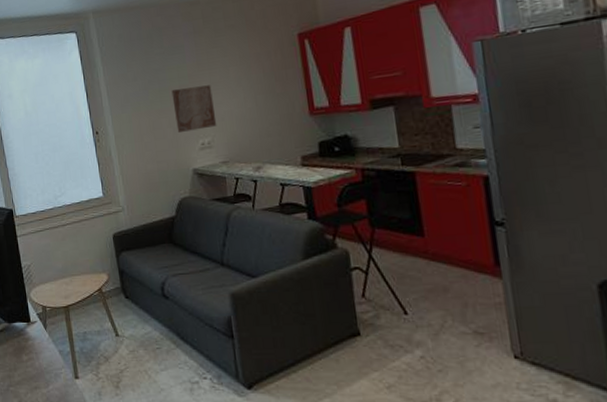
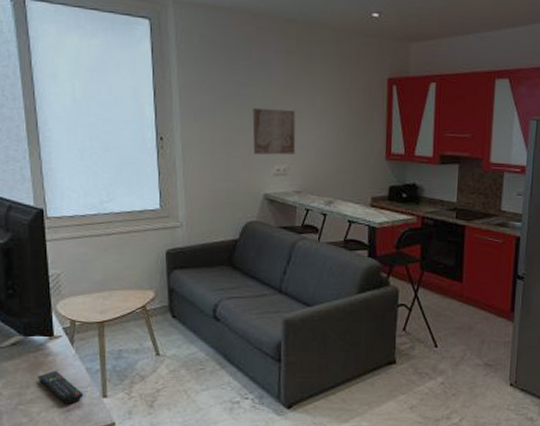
remote control: none [21,354,60,385] -> present [37,370,84,404]

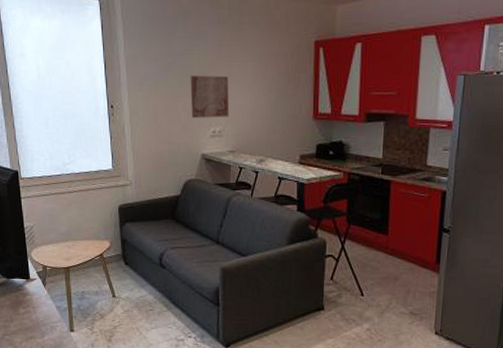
remote control: present [37,370,84,404] -> none [18,307,55,336]

